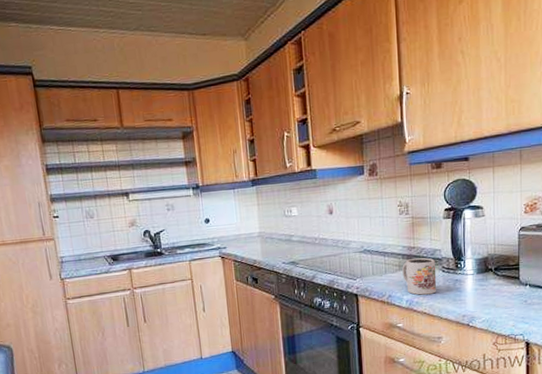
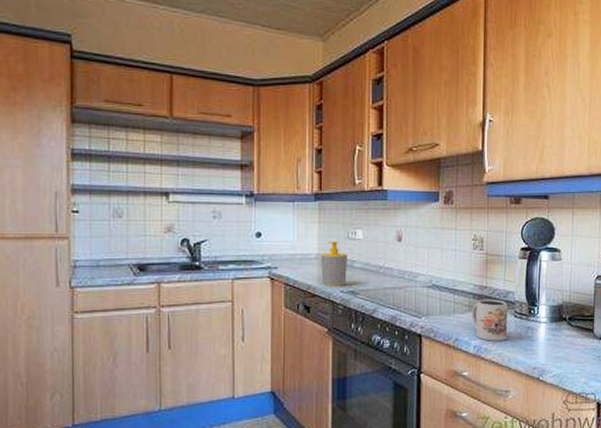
soap bottle: none [261,219,287,260] -> present [320,241,347,286]

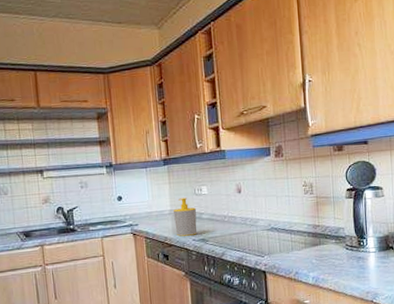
mug: present [472,298,508,341] -> none [308,235,342,272]

